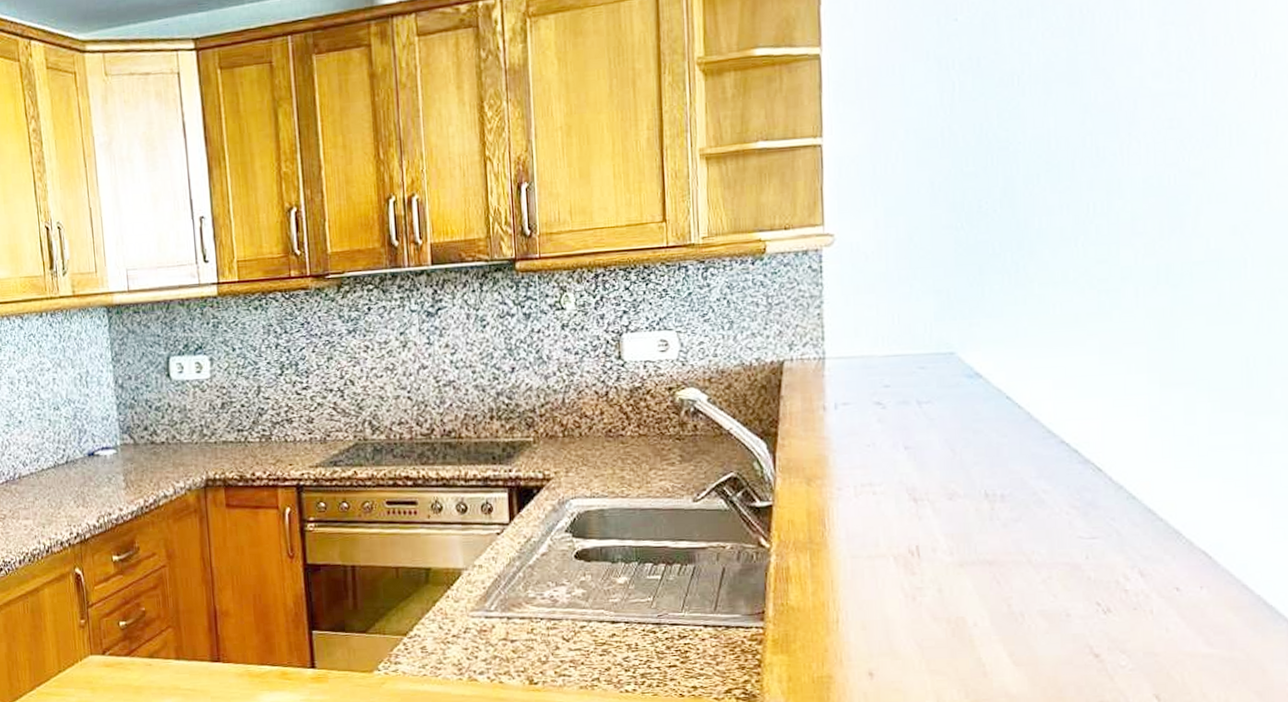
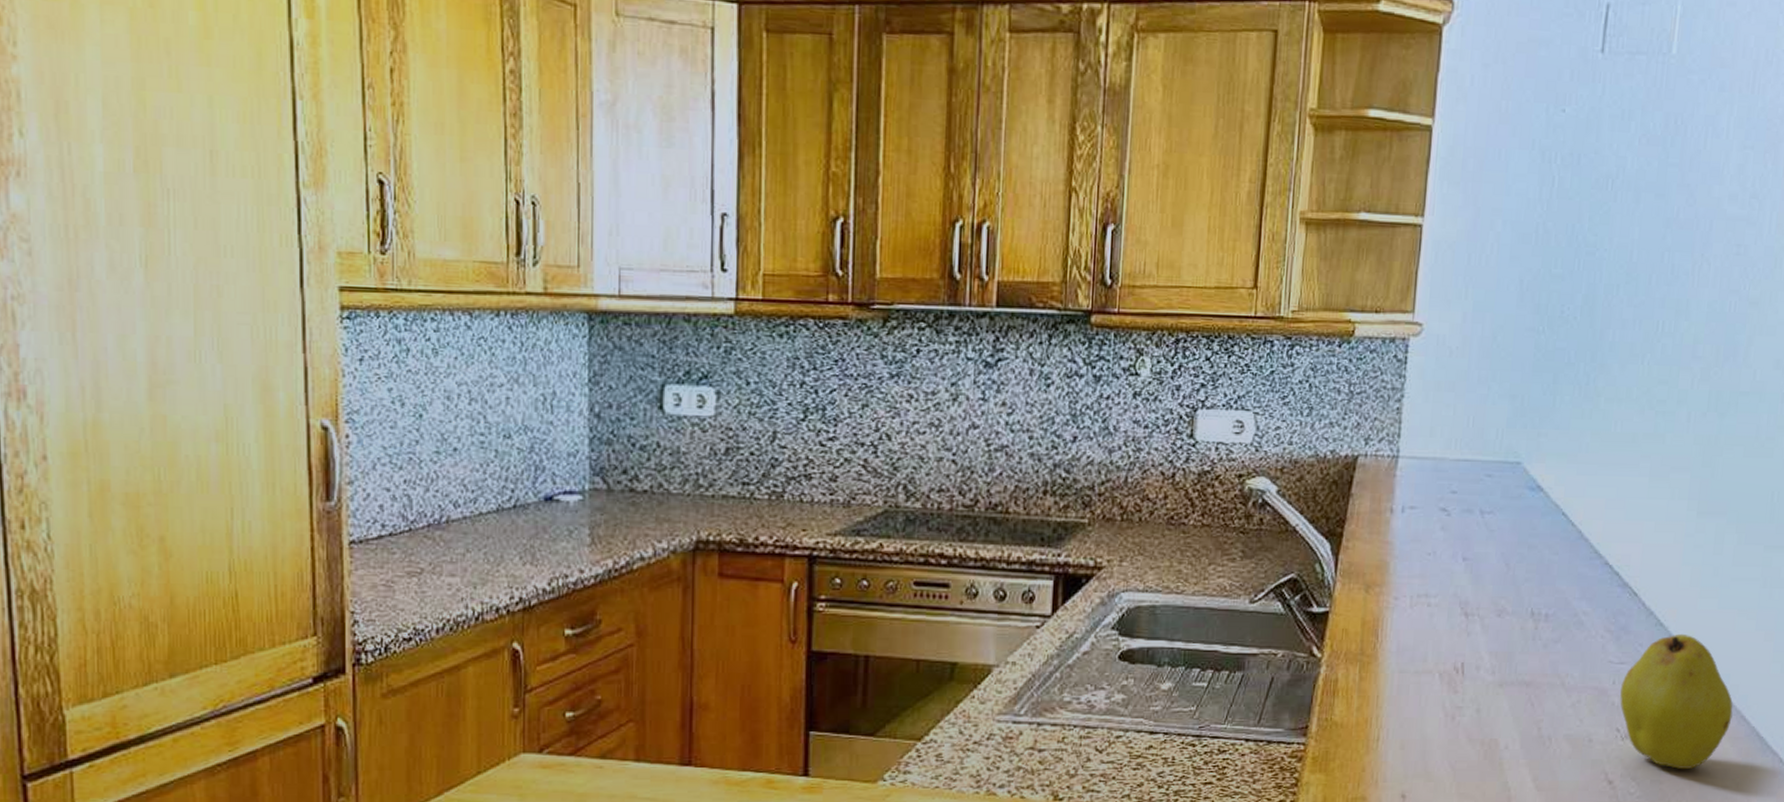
fruit: none [1096,505,1232,642] -> present [1620,633,1733,770]

